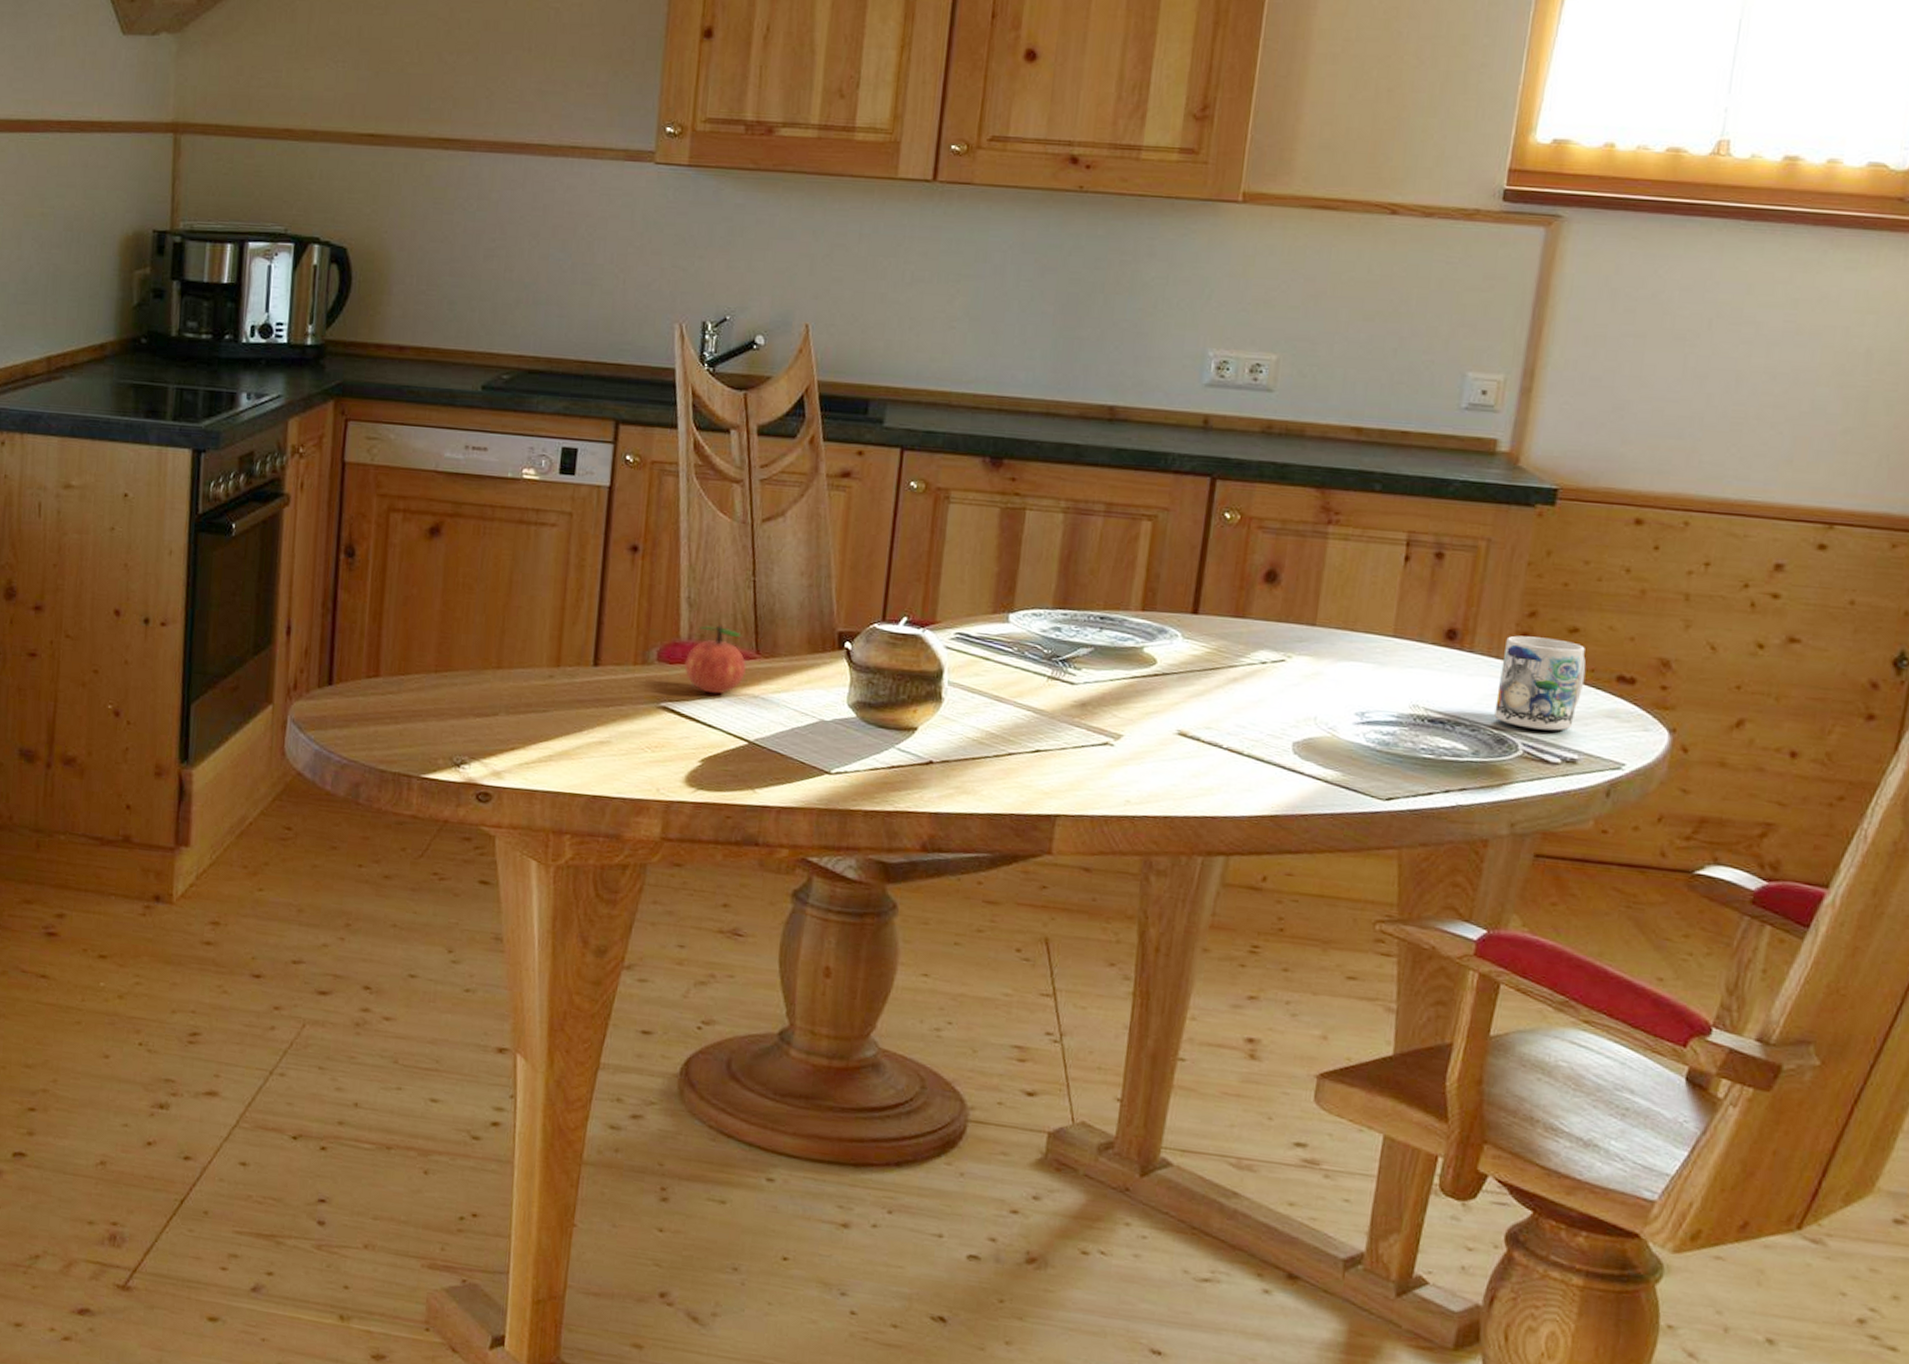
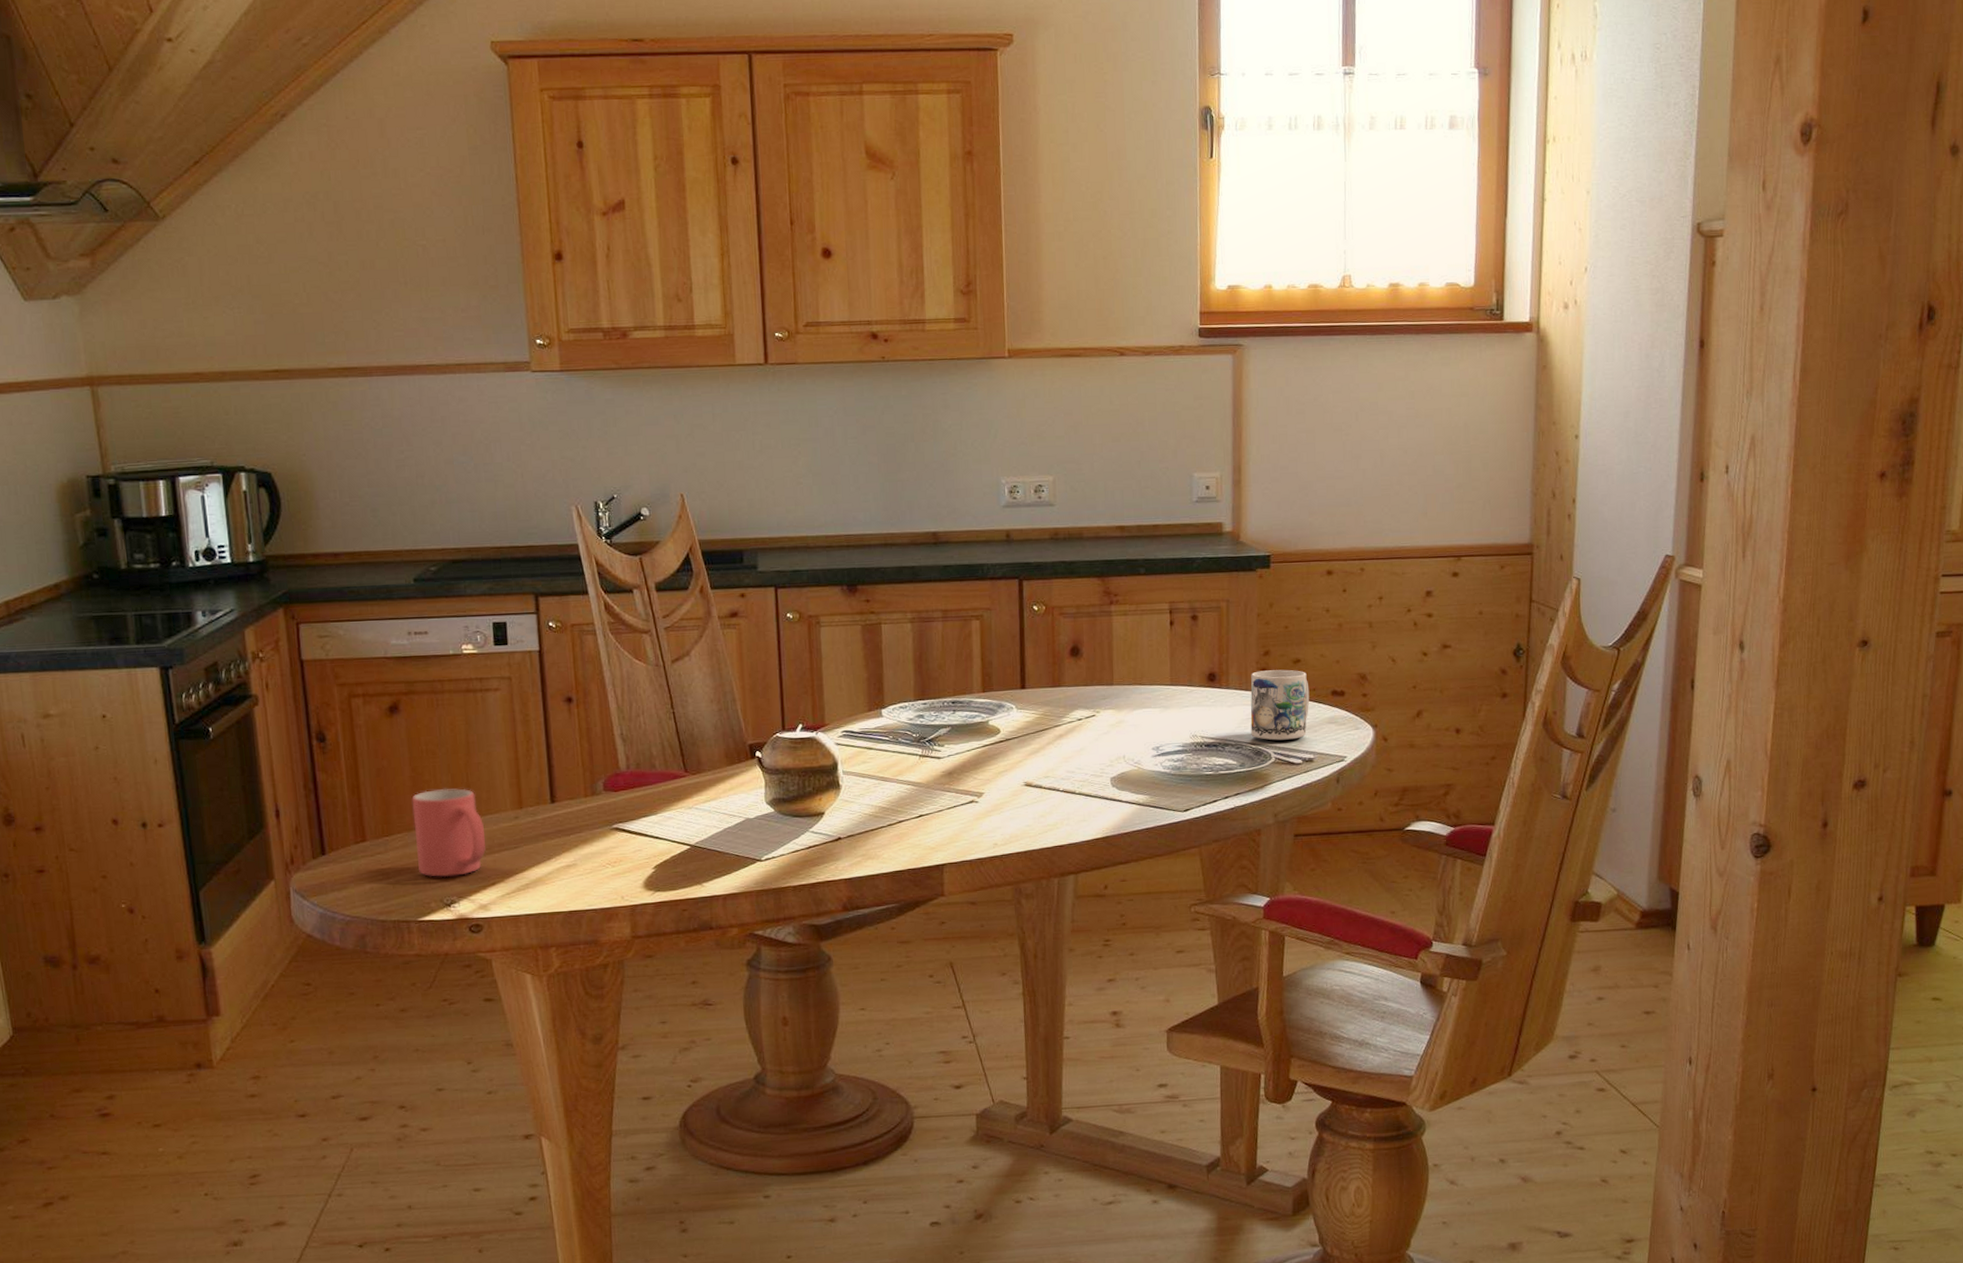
mug: none [431,629,513,733] -> present [411,788,486,877]
apple: present [685,625,747,694] -> none [627,753,680,811]

